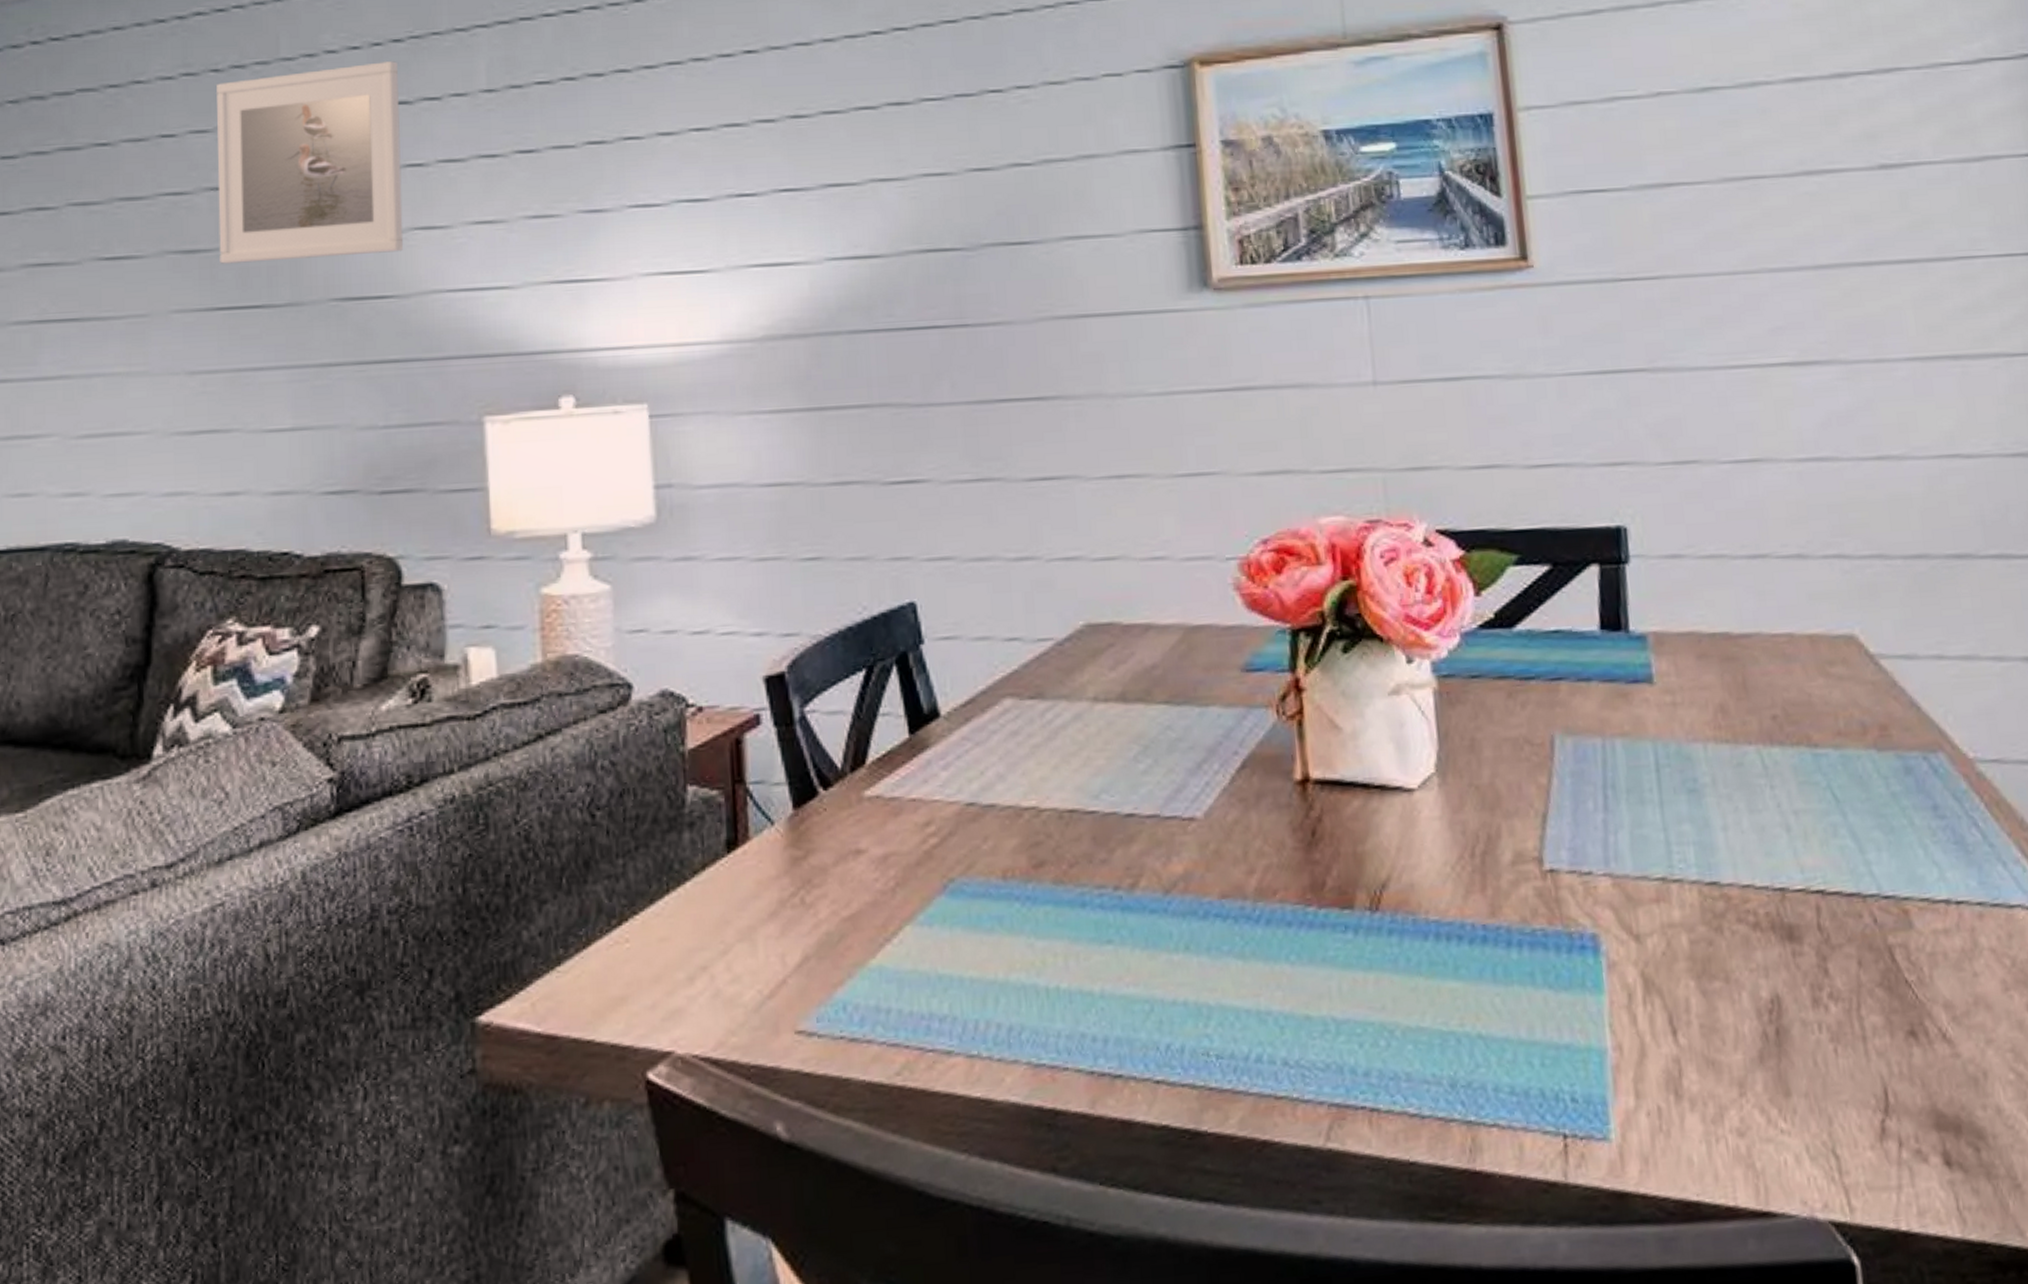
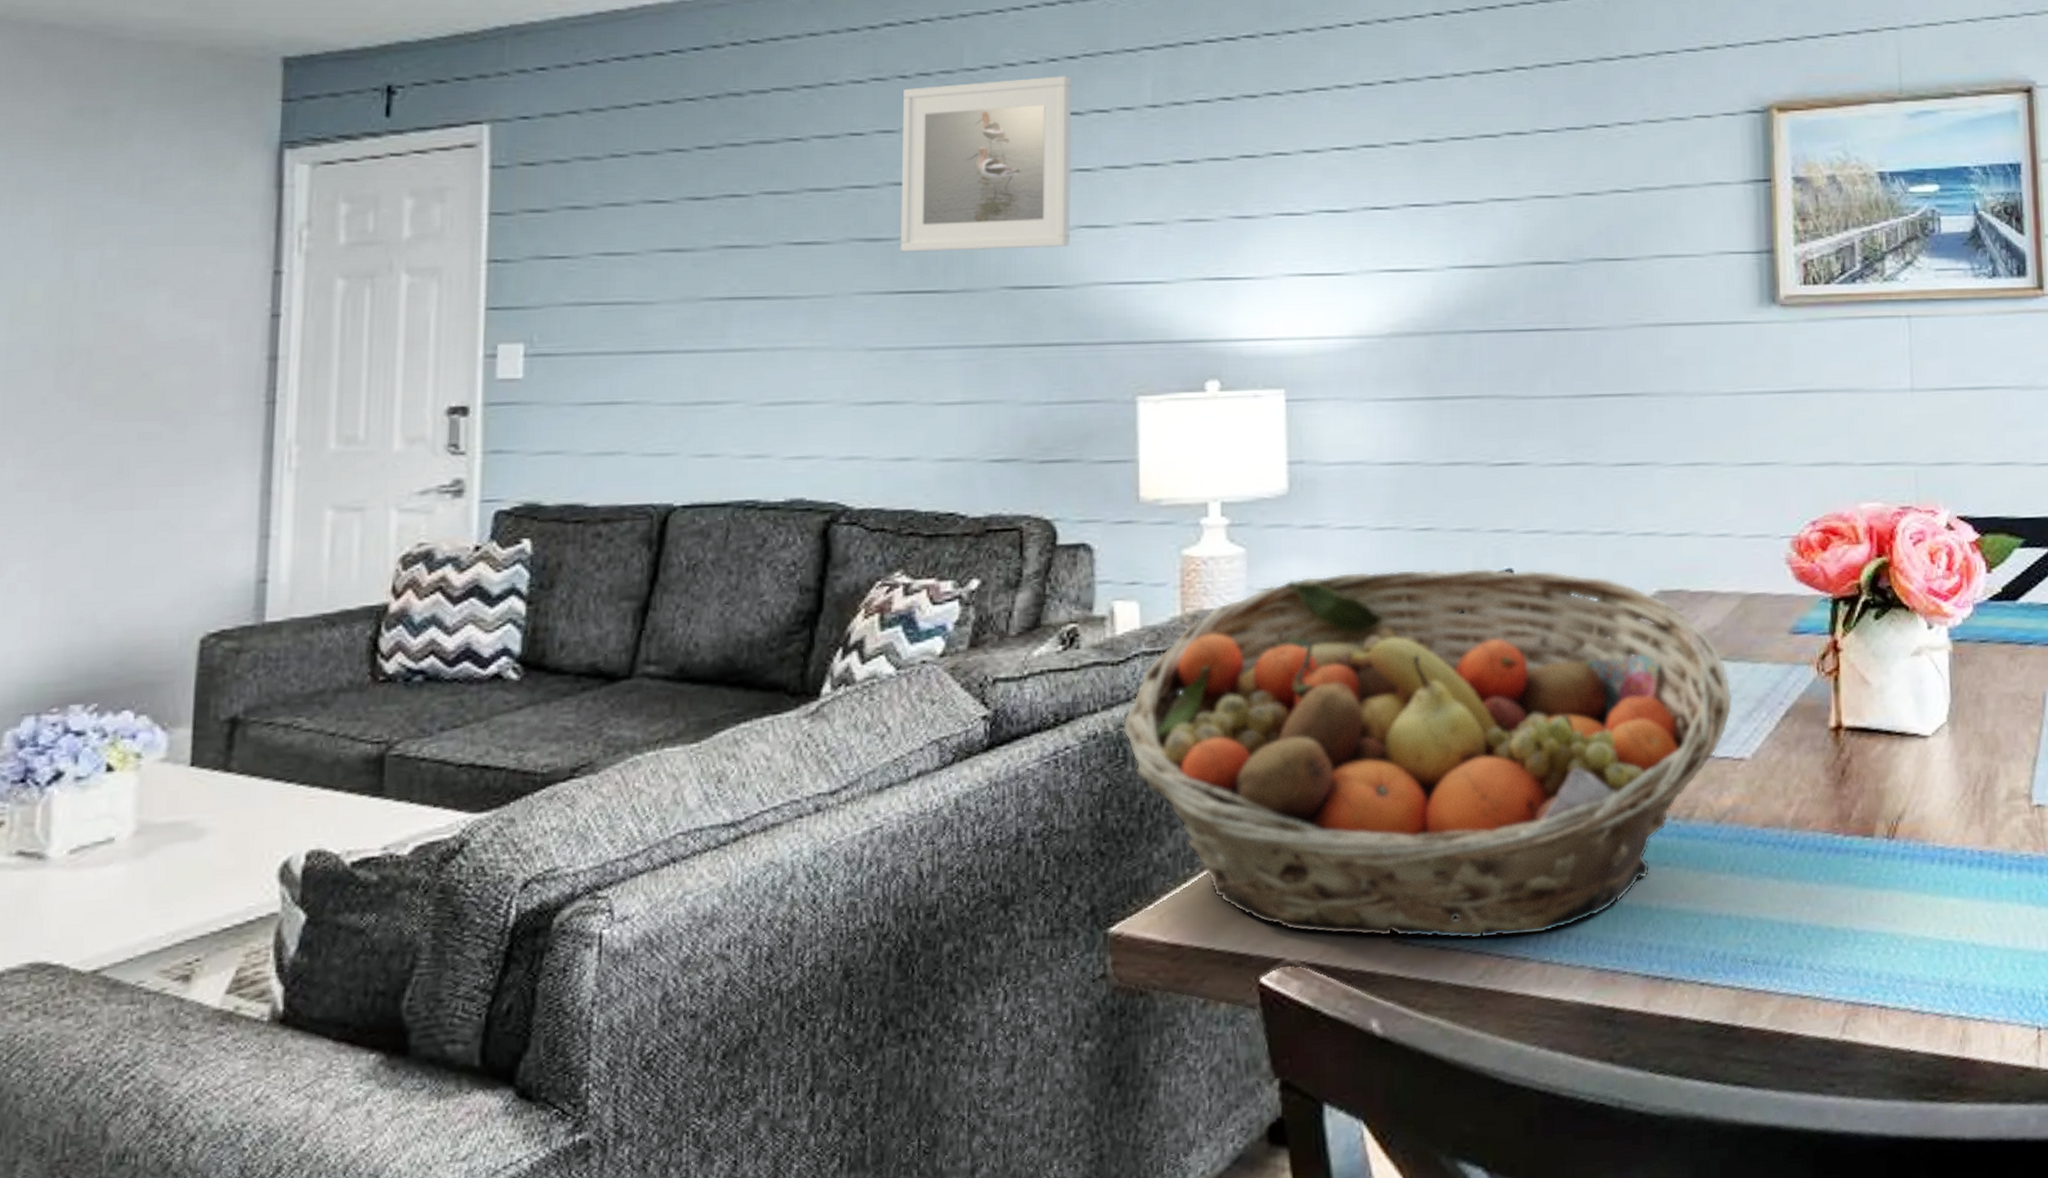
fruit basket: none [482,601,1179,1030] -> present [1123,567,1733,940]

